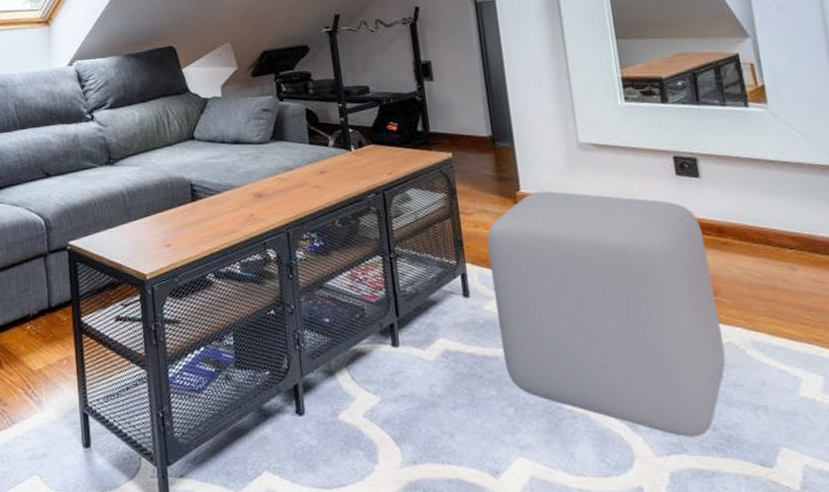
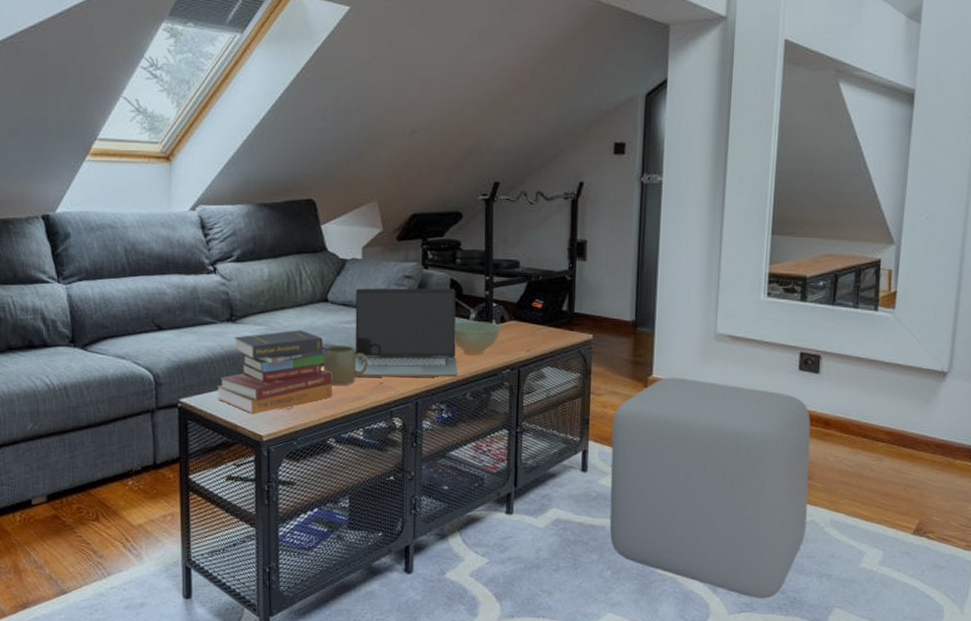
books: none [100,168,207,254] -> present [216,330,333,415]
mug: none [195,179,238,221] -> present [323,345,369,386]
laptop: none [219,117,324,210] -> present [354,288,458,378]
bowl: none [314,147,361,182] -> present [454,321,502,356]

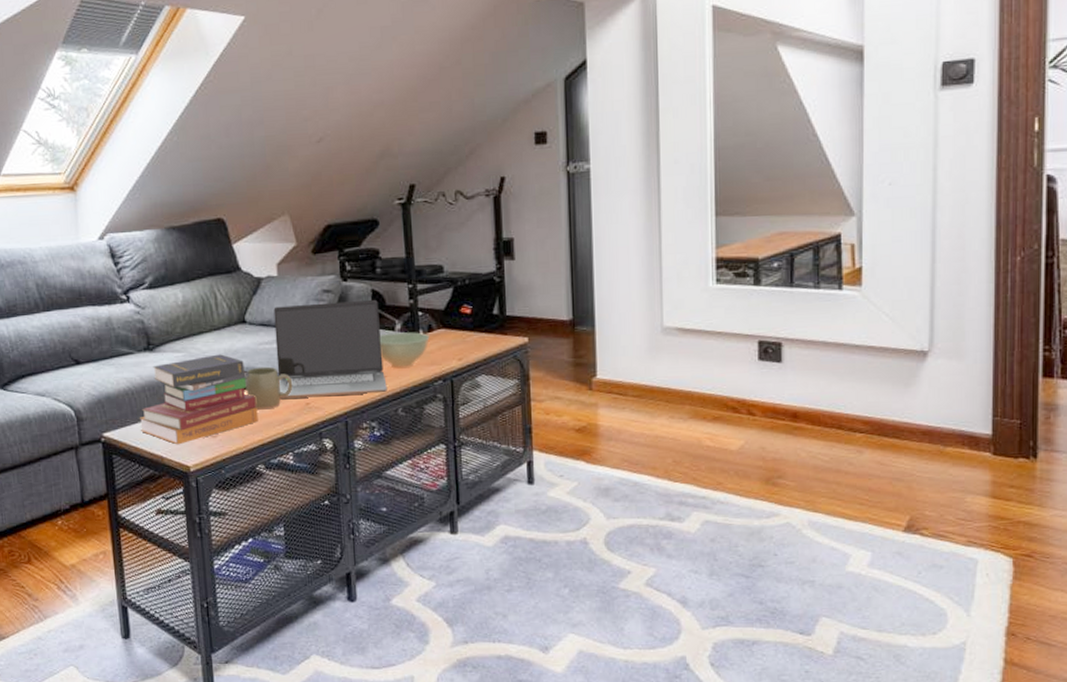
pouf: present [609,377,811,599] -> none [557,377,782,611]

